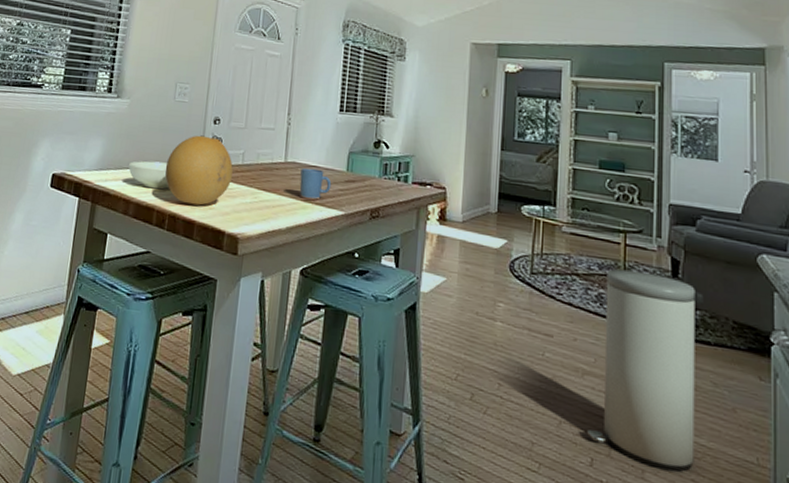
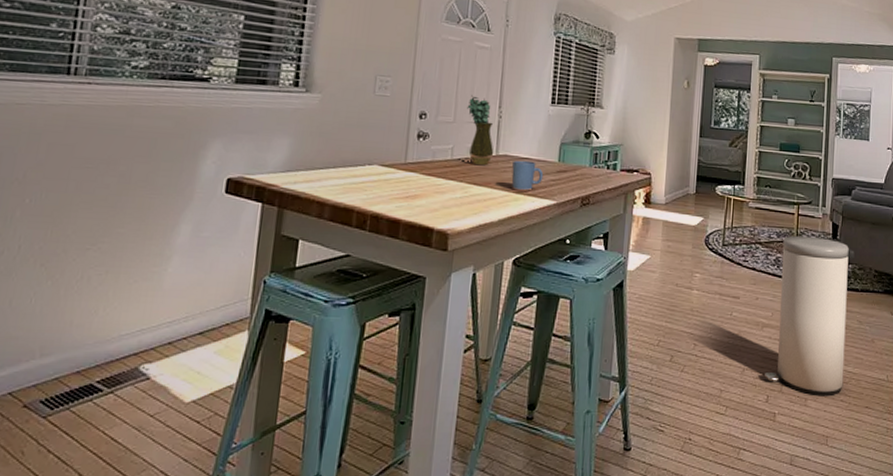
bowl: present [128,161,169,190] -> none [321,159,371,189]
fruit: present [165,135,233,206] -> none [365,130,442,204]
vase: none [258,101,283,172] -> present [467,94,494,166]

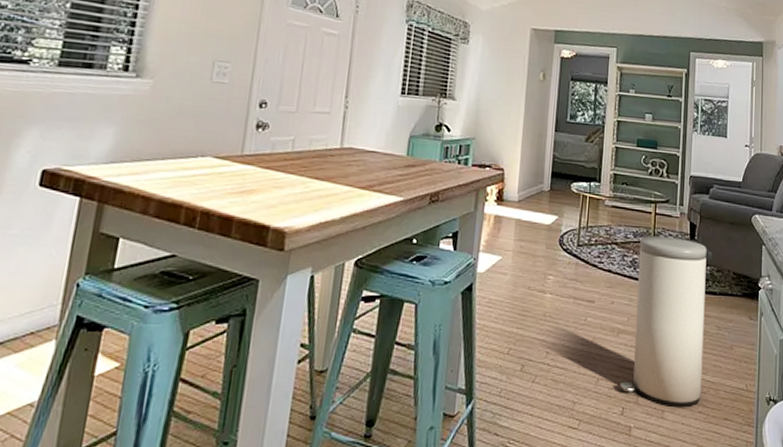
vase: present [467,94,494,166] -> none [311,83,339,159]
mug: present [511,160,544,191] -> none [356,153,391,187]

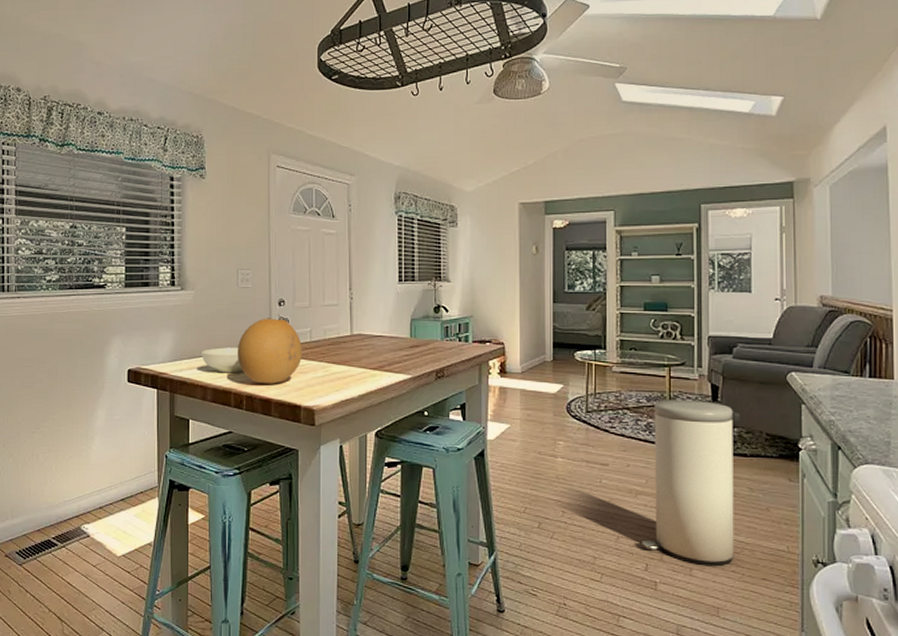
bowl: none [149,150,203,183] -> present [200,347,243,373]
fruit: none [197,120,281,199] -> present [237,318,302,384]

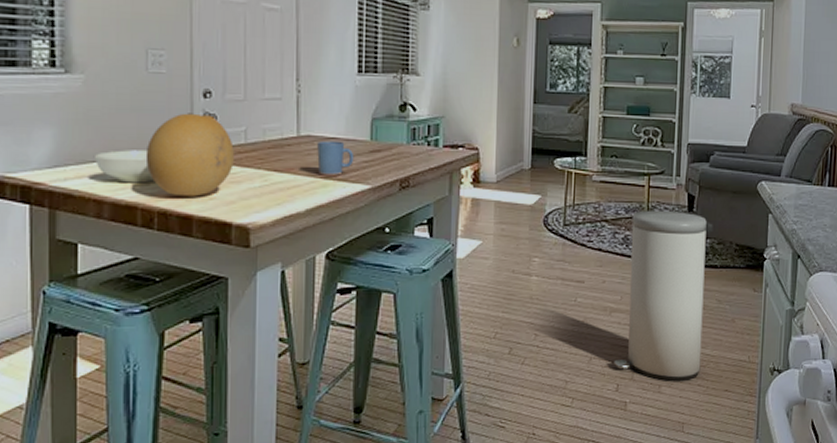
mug: none [367,338,397,367] -> present [317,140,354,176]

